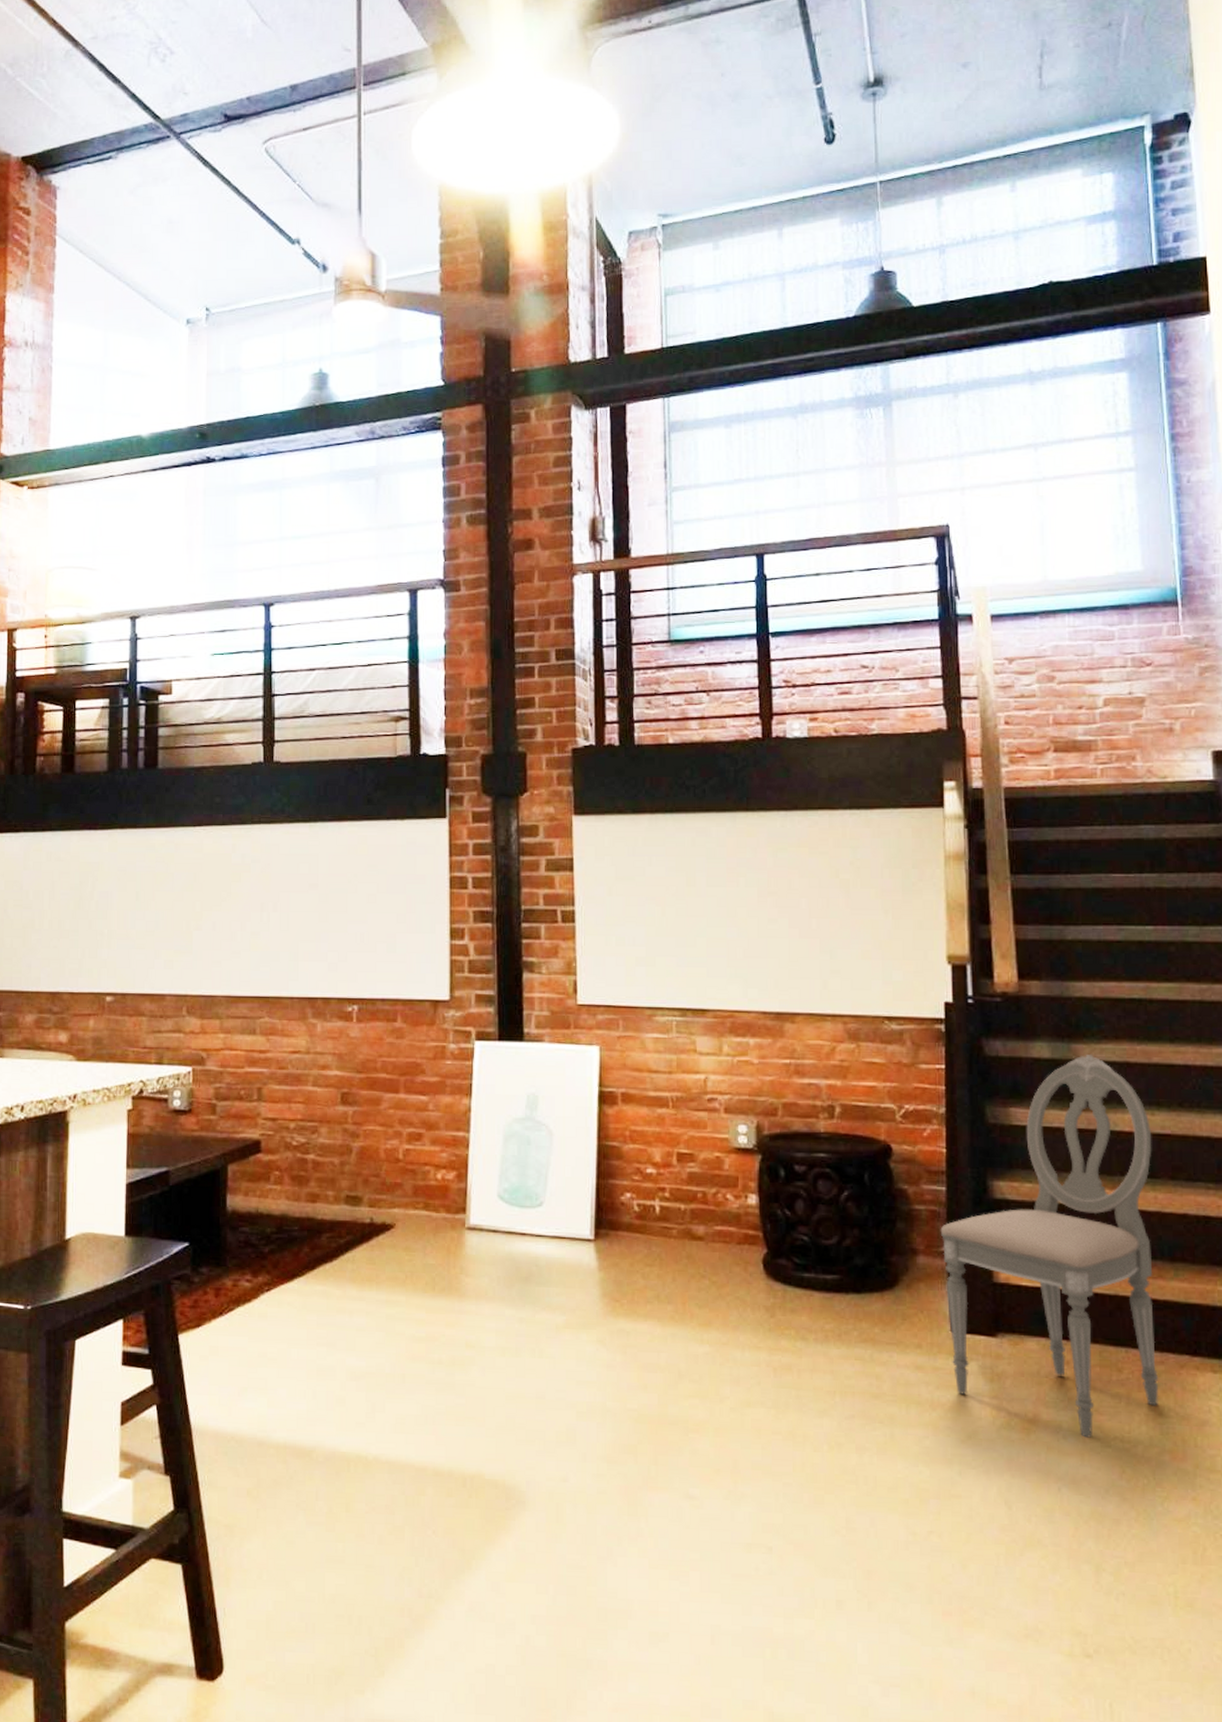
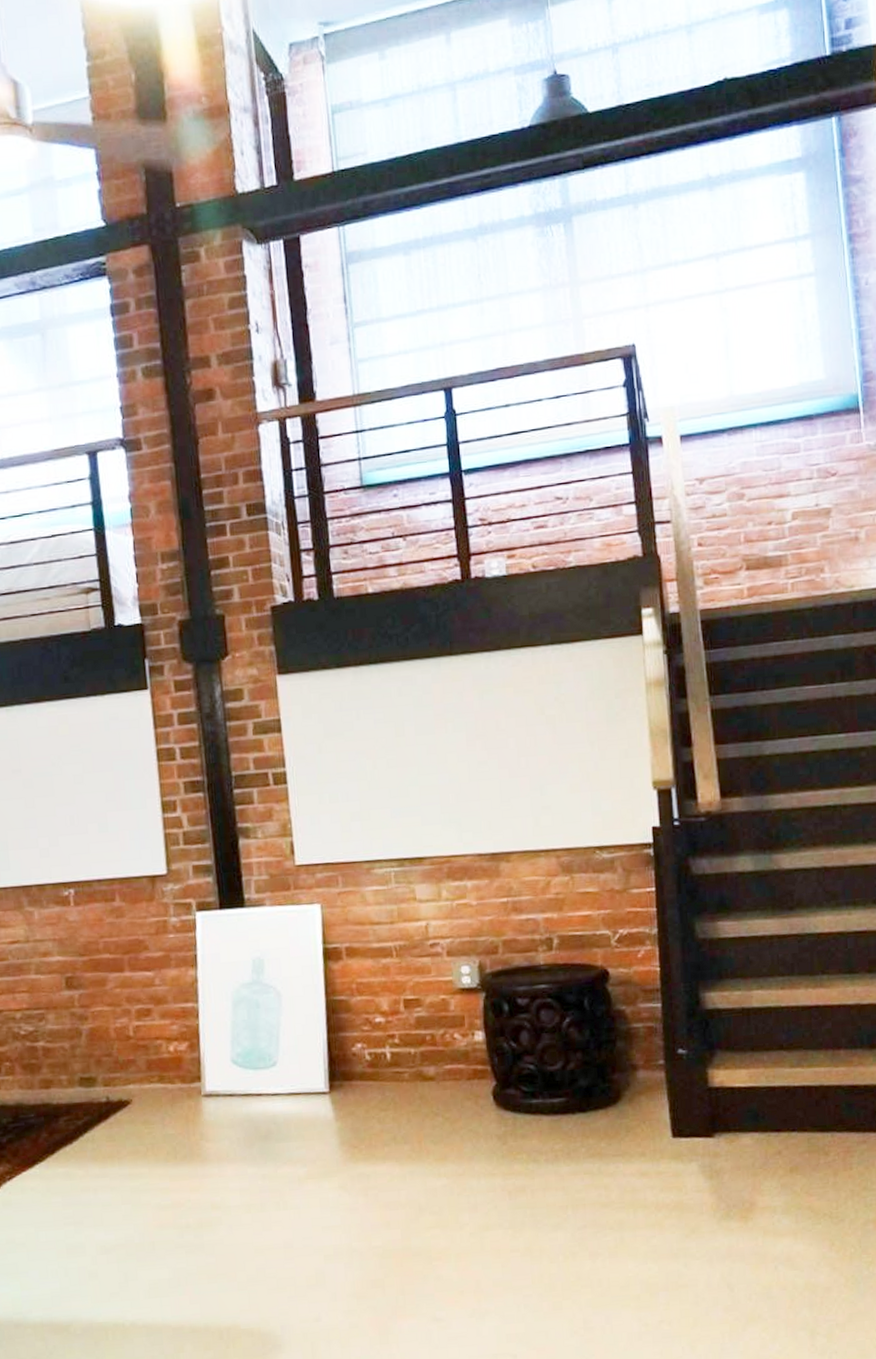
dining chair: present [940,1055,1159,1438] -> none [657,863,863,1219]

